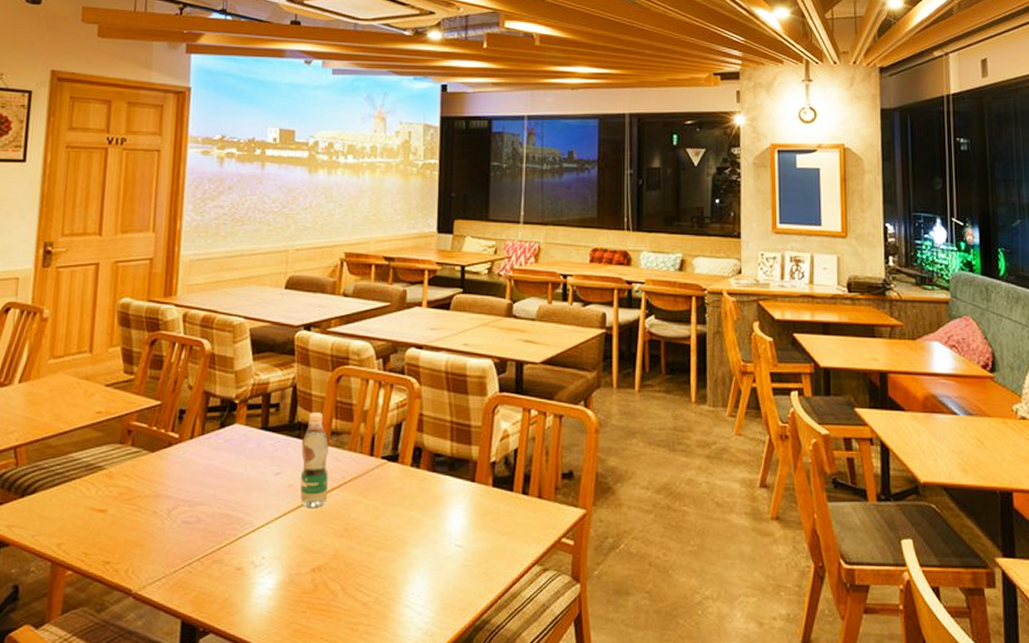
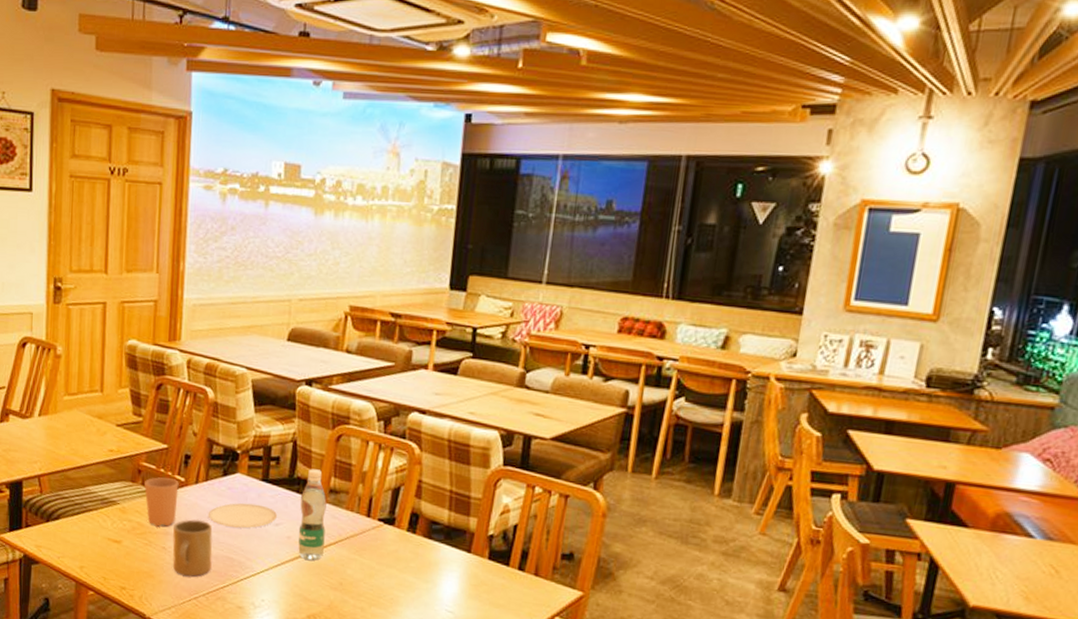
cup: none [134,435,173,489] -> present [144,477,179,527]
cup: none [164,476,209,541] -> present [172,519,213,577]
plate: none [203,454,278,481] -> present [208,502,278,529]

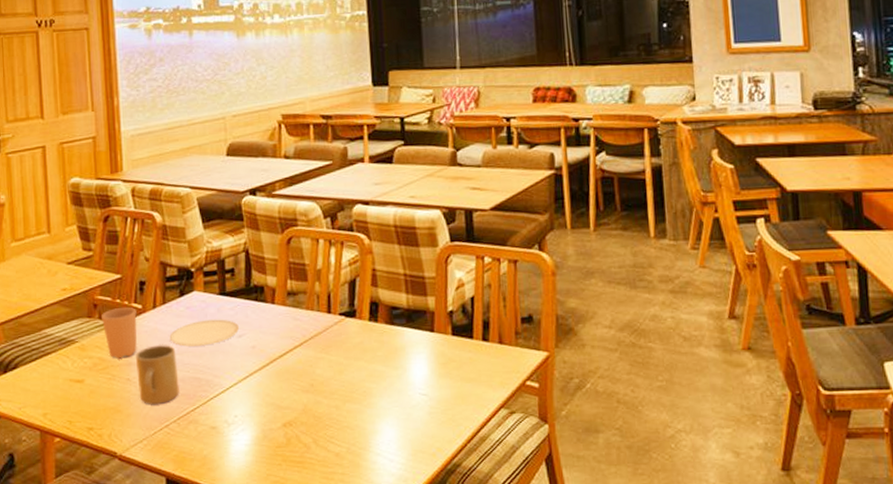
bottle: present [298,468,327,560] -> none [259,274,290,366]

